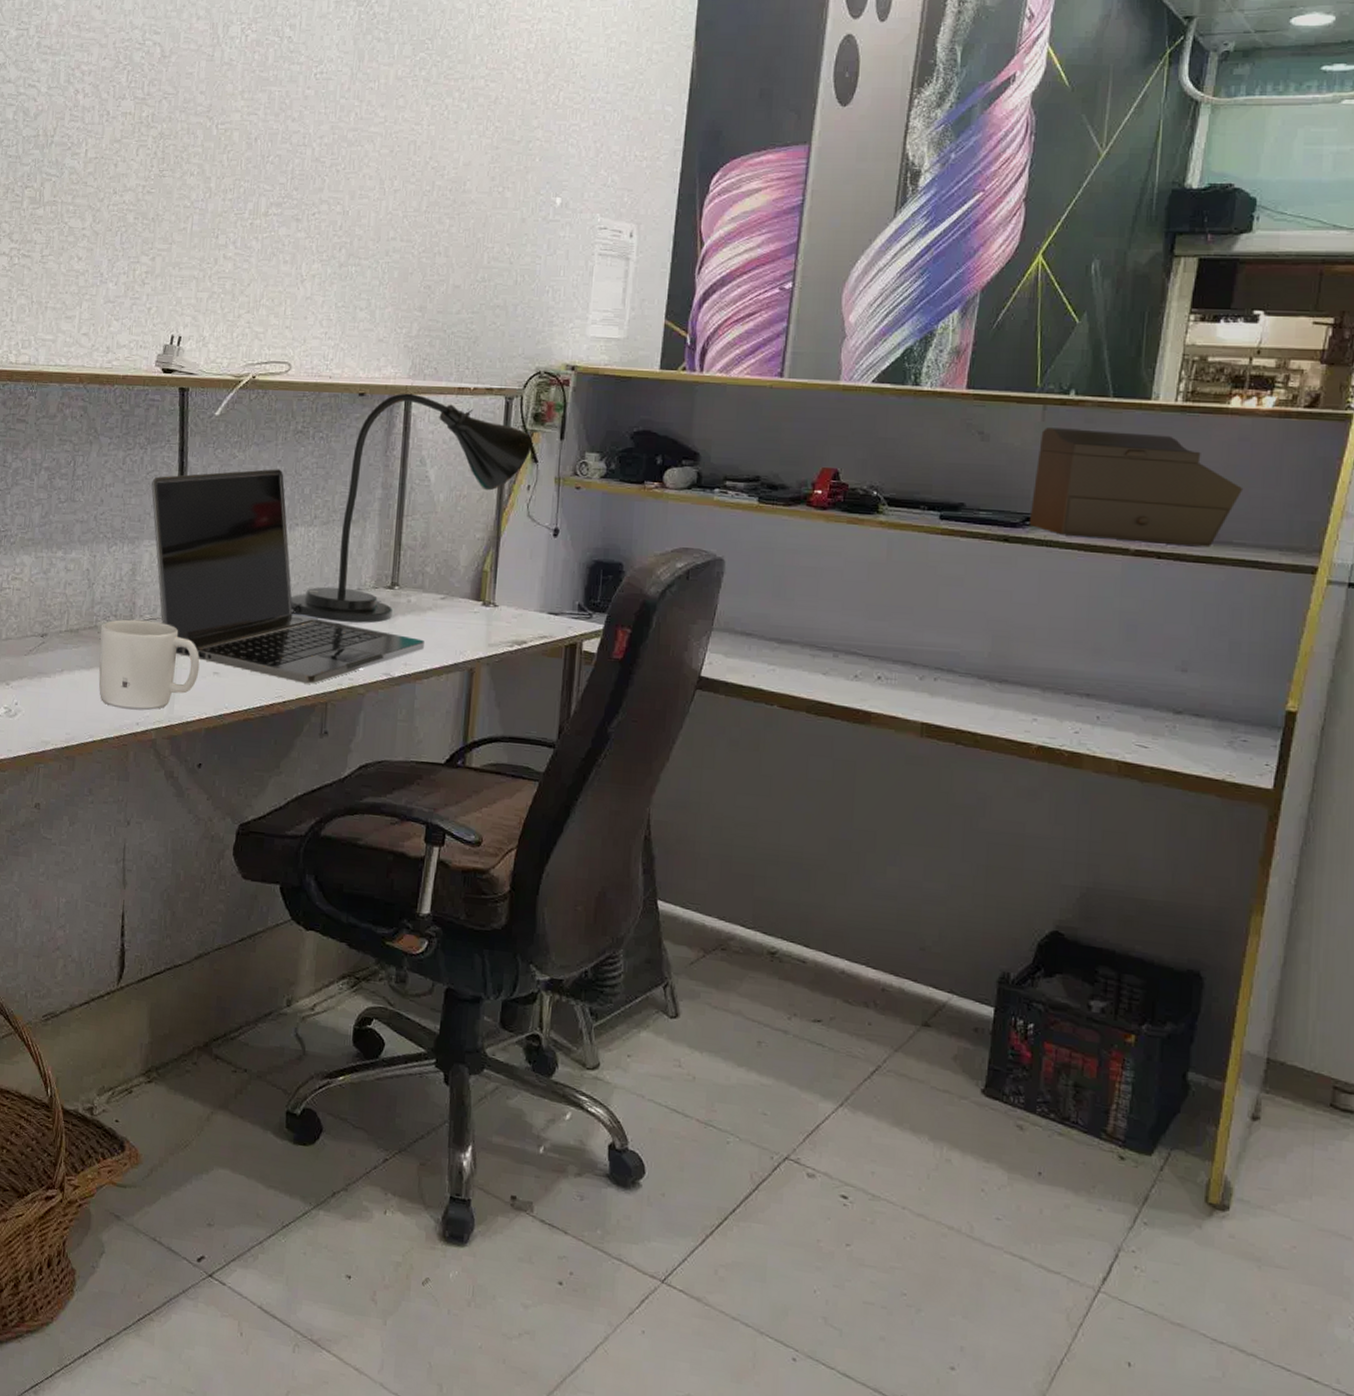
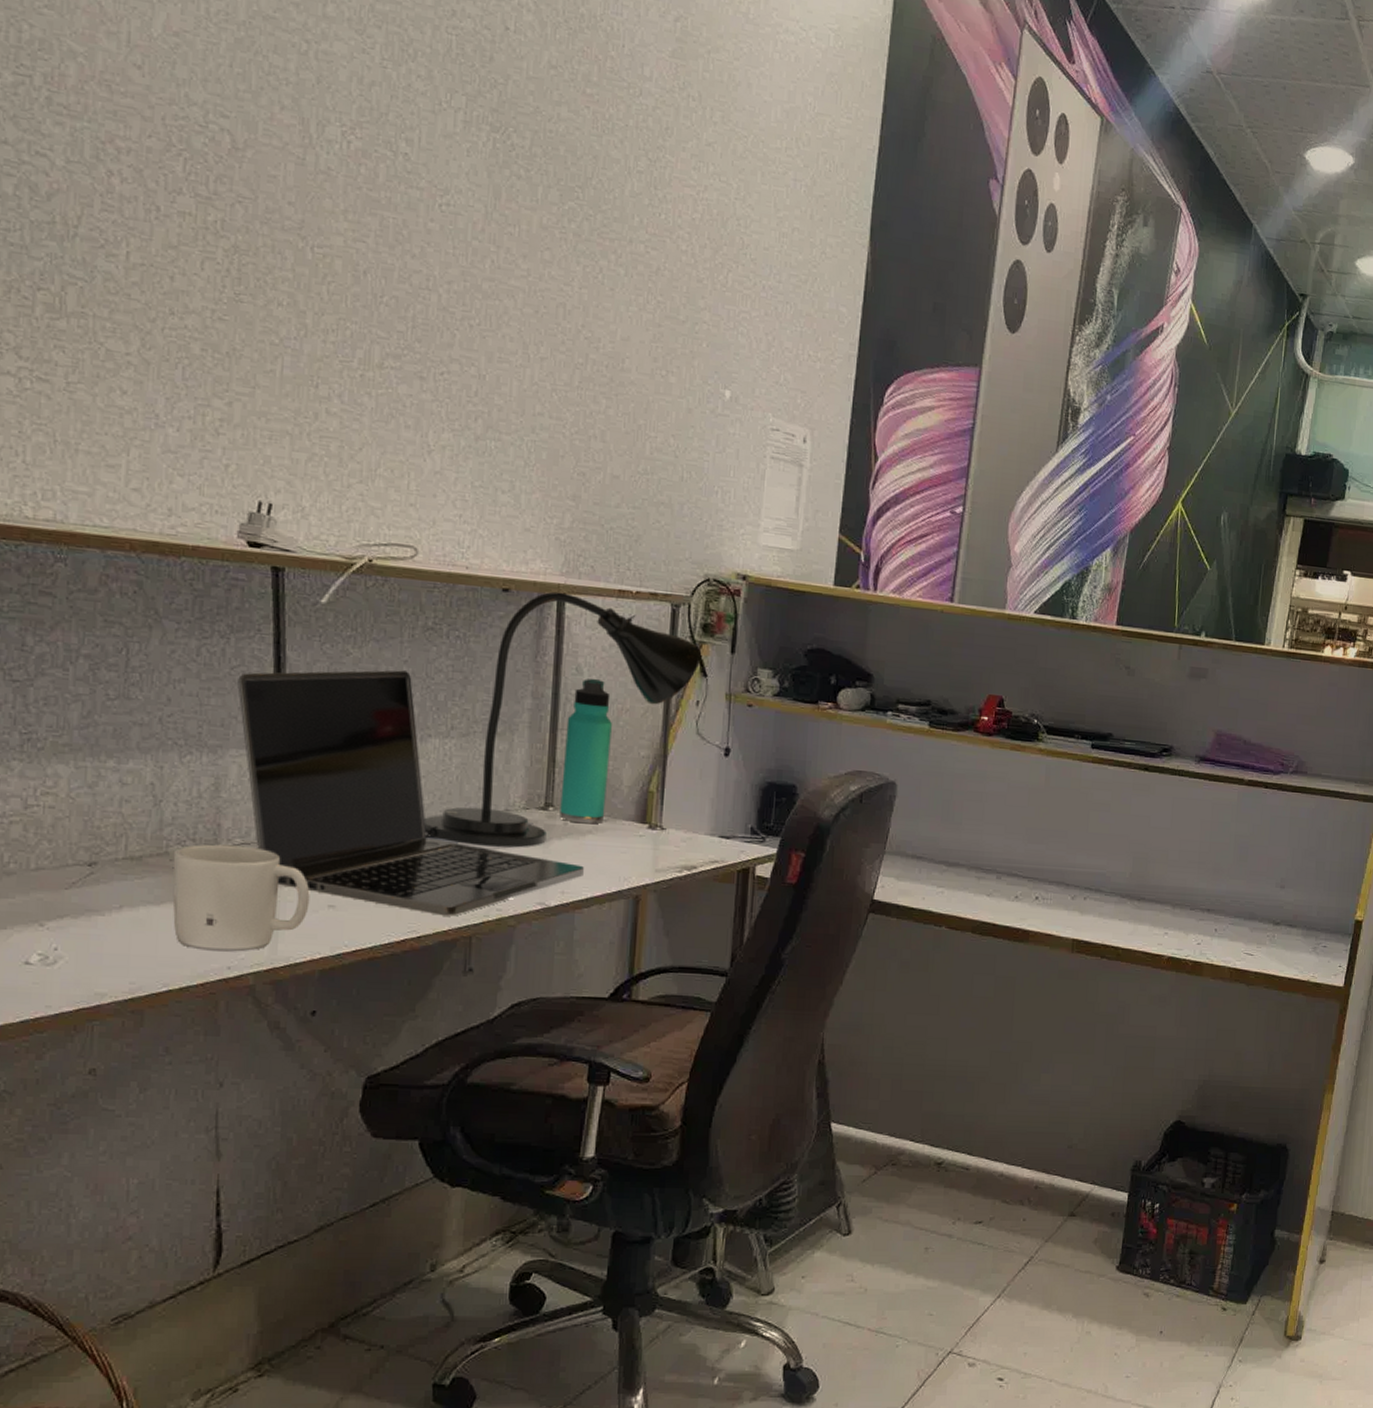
thermos bottle: none [404,468,451,602] -> present [560,678,612,824]
sewing box: present [1029,427,1244,548] -> none [1165,666,1331,779]

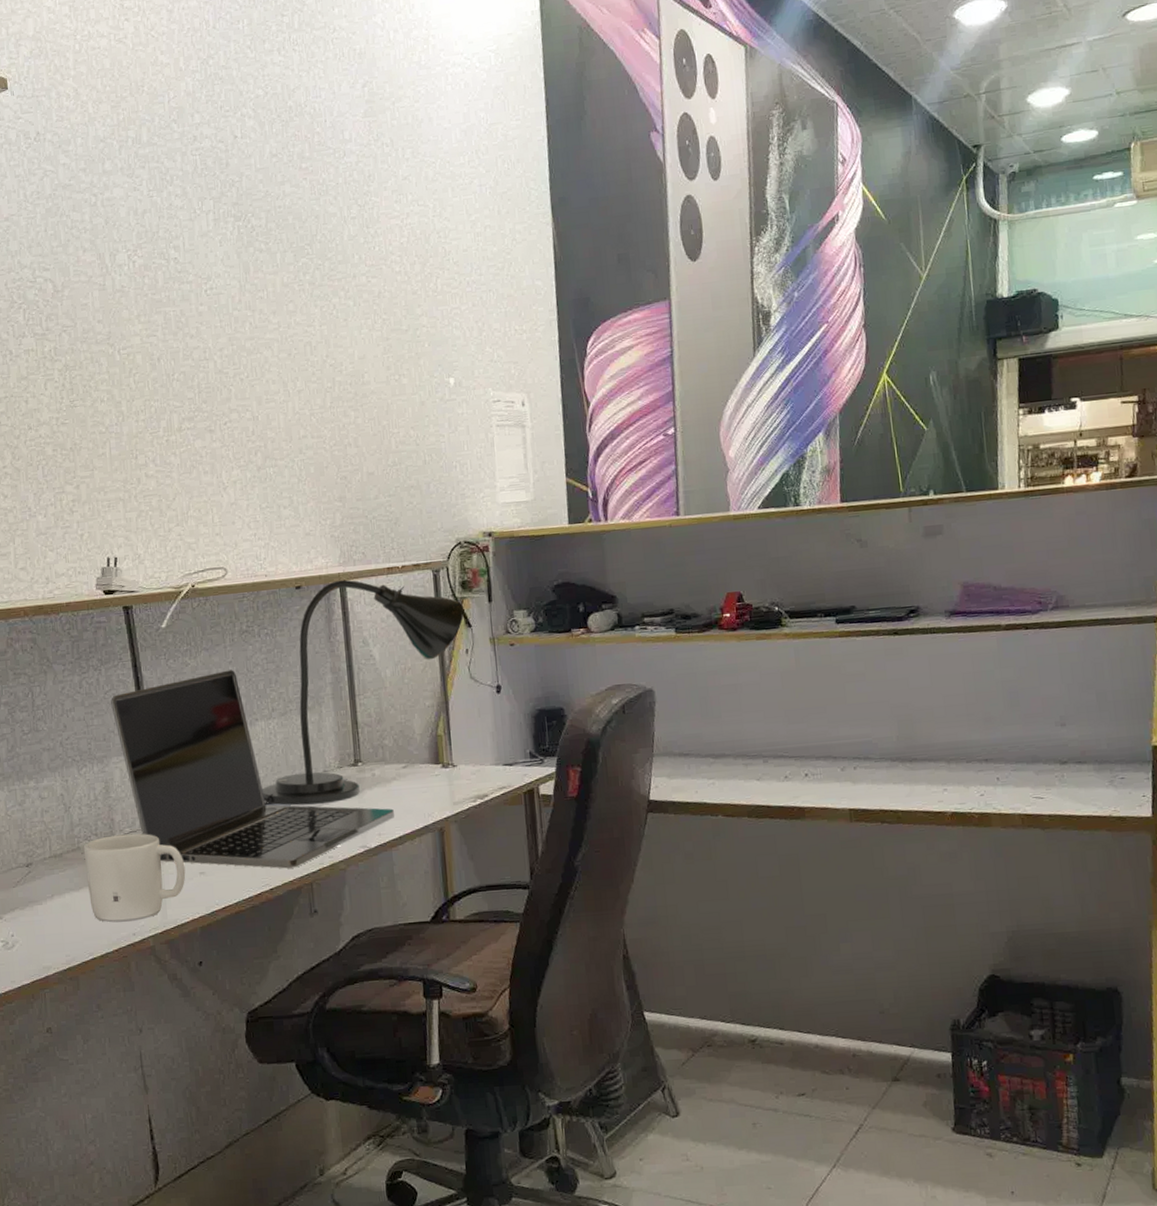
thermos bottle: present [560,678,612,824] -> none [362,646,405,773]

